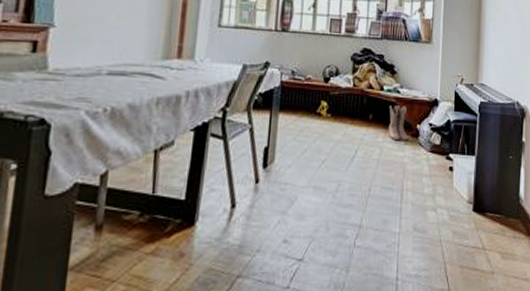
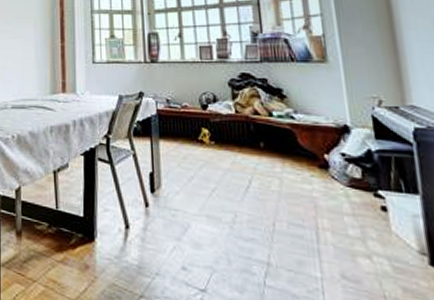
boots: present [387,105,409,141] -> none [283,133,316,173]

